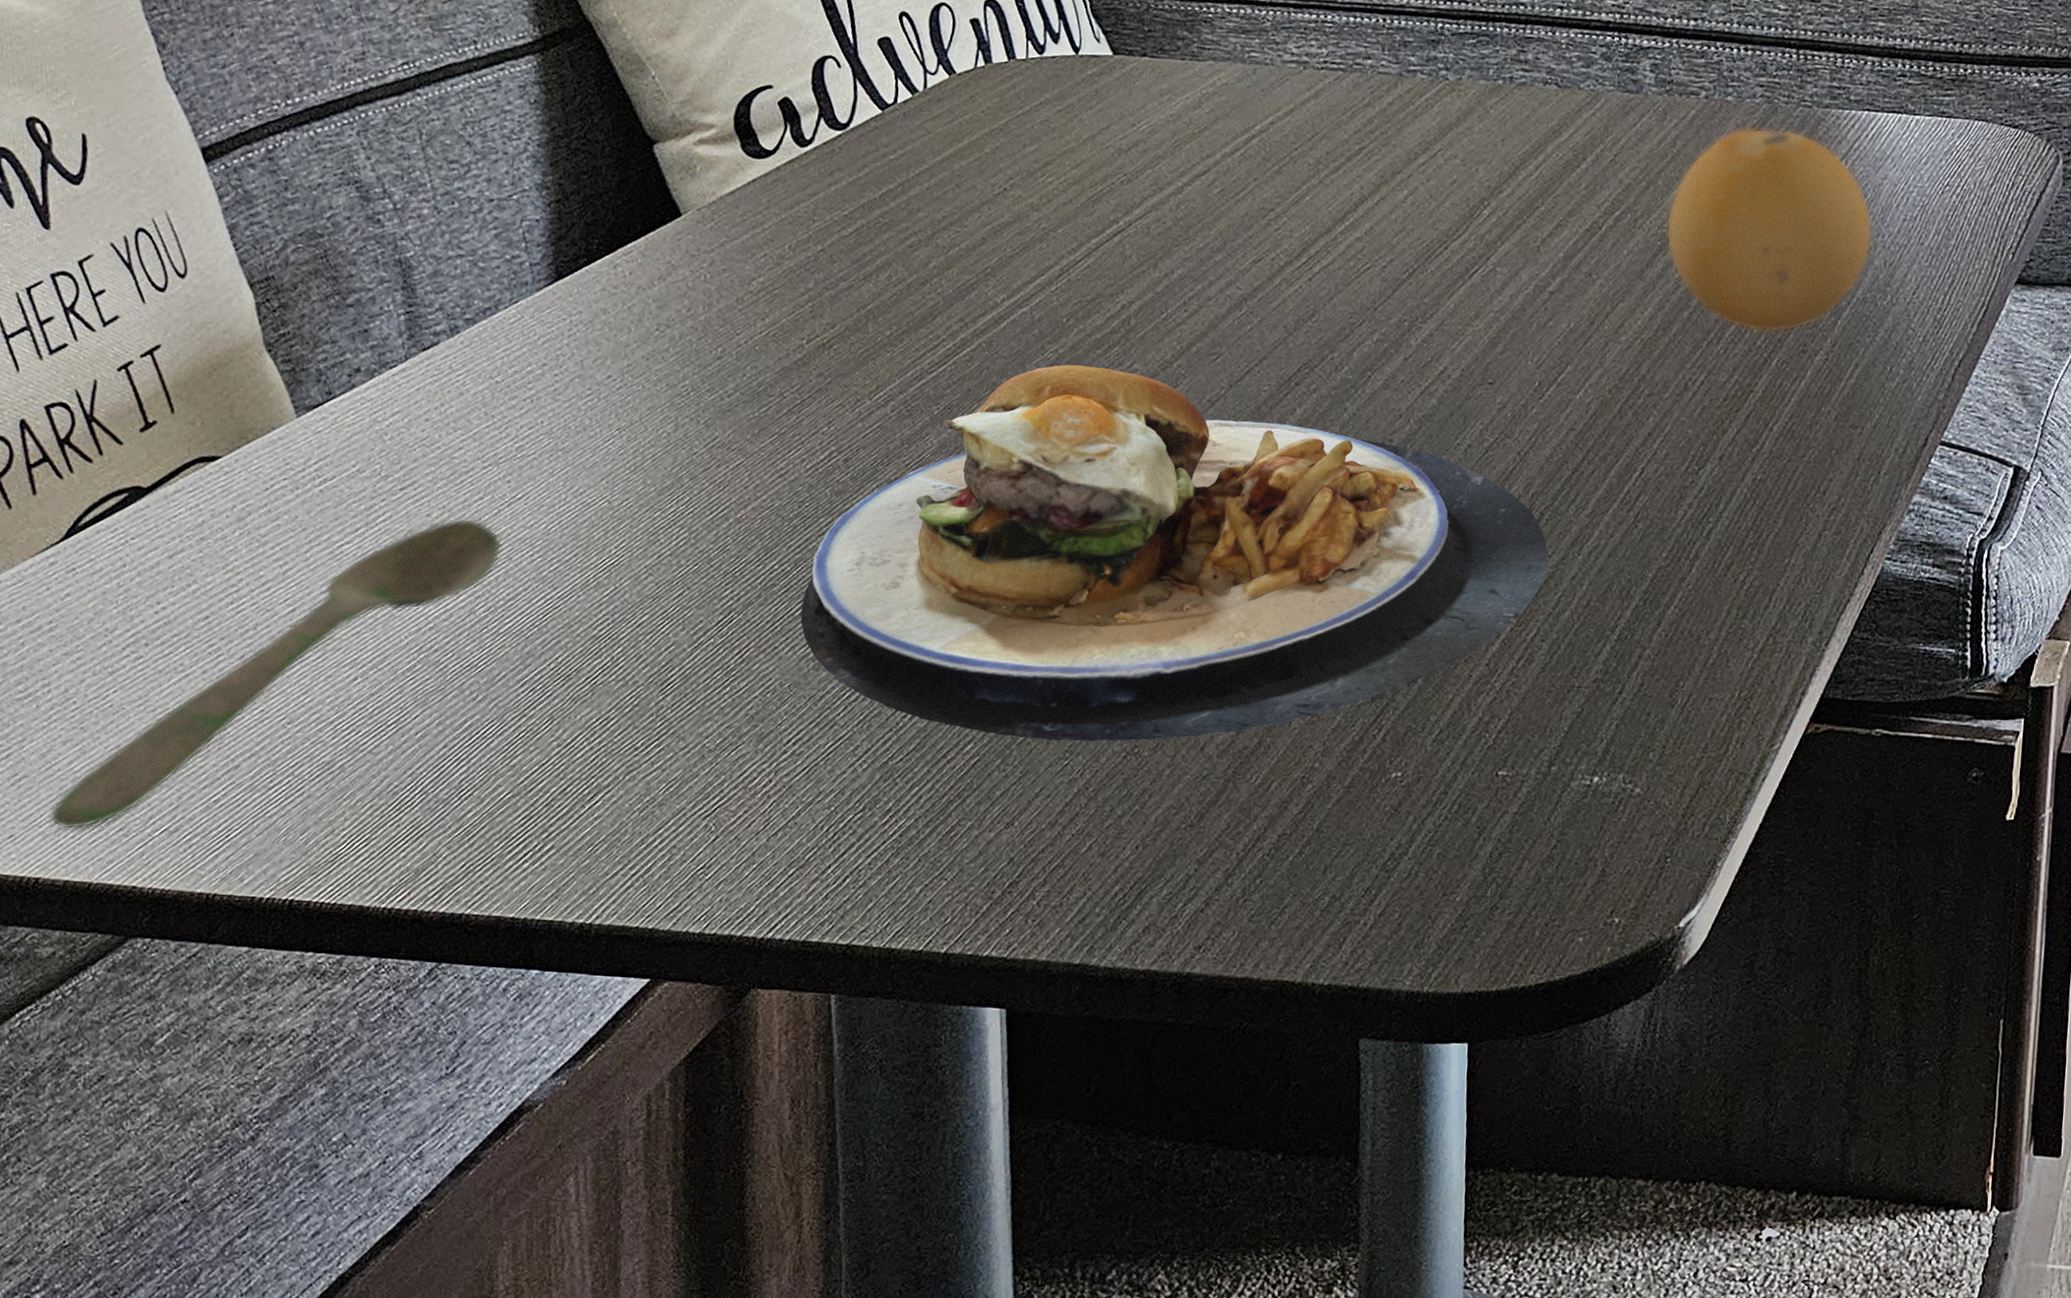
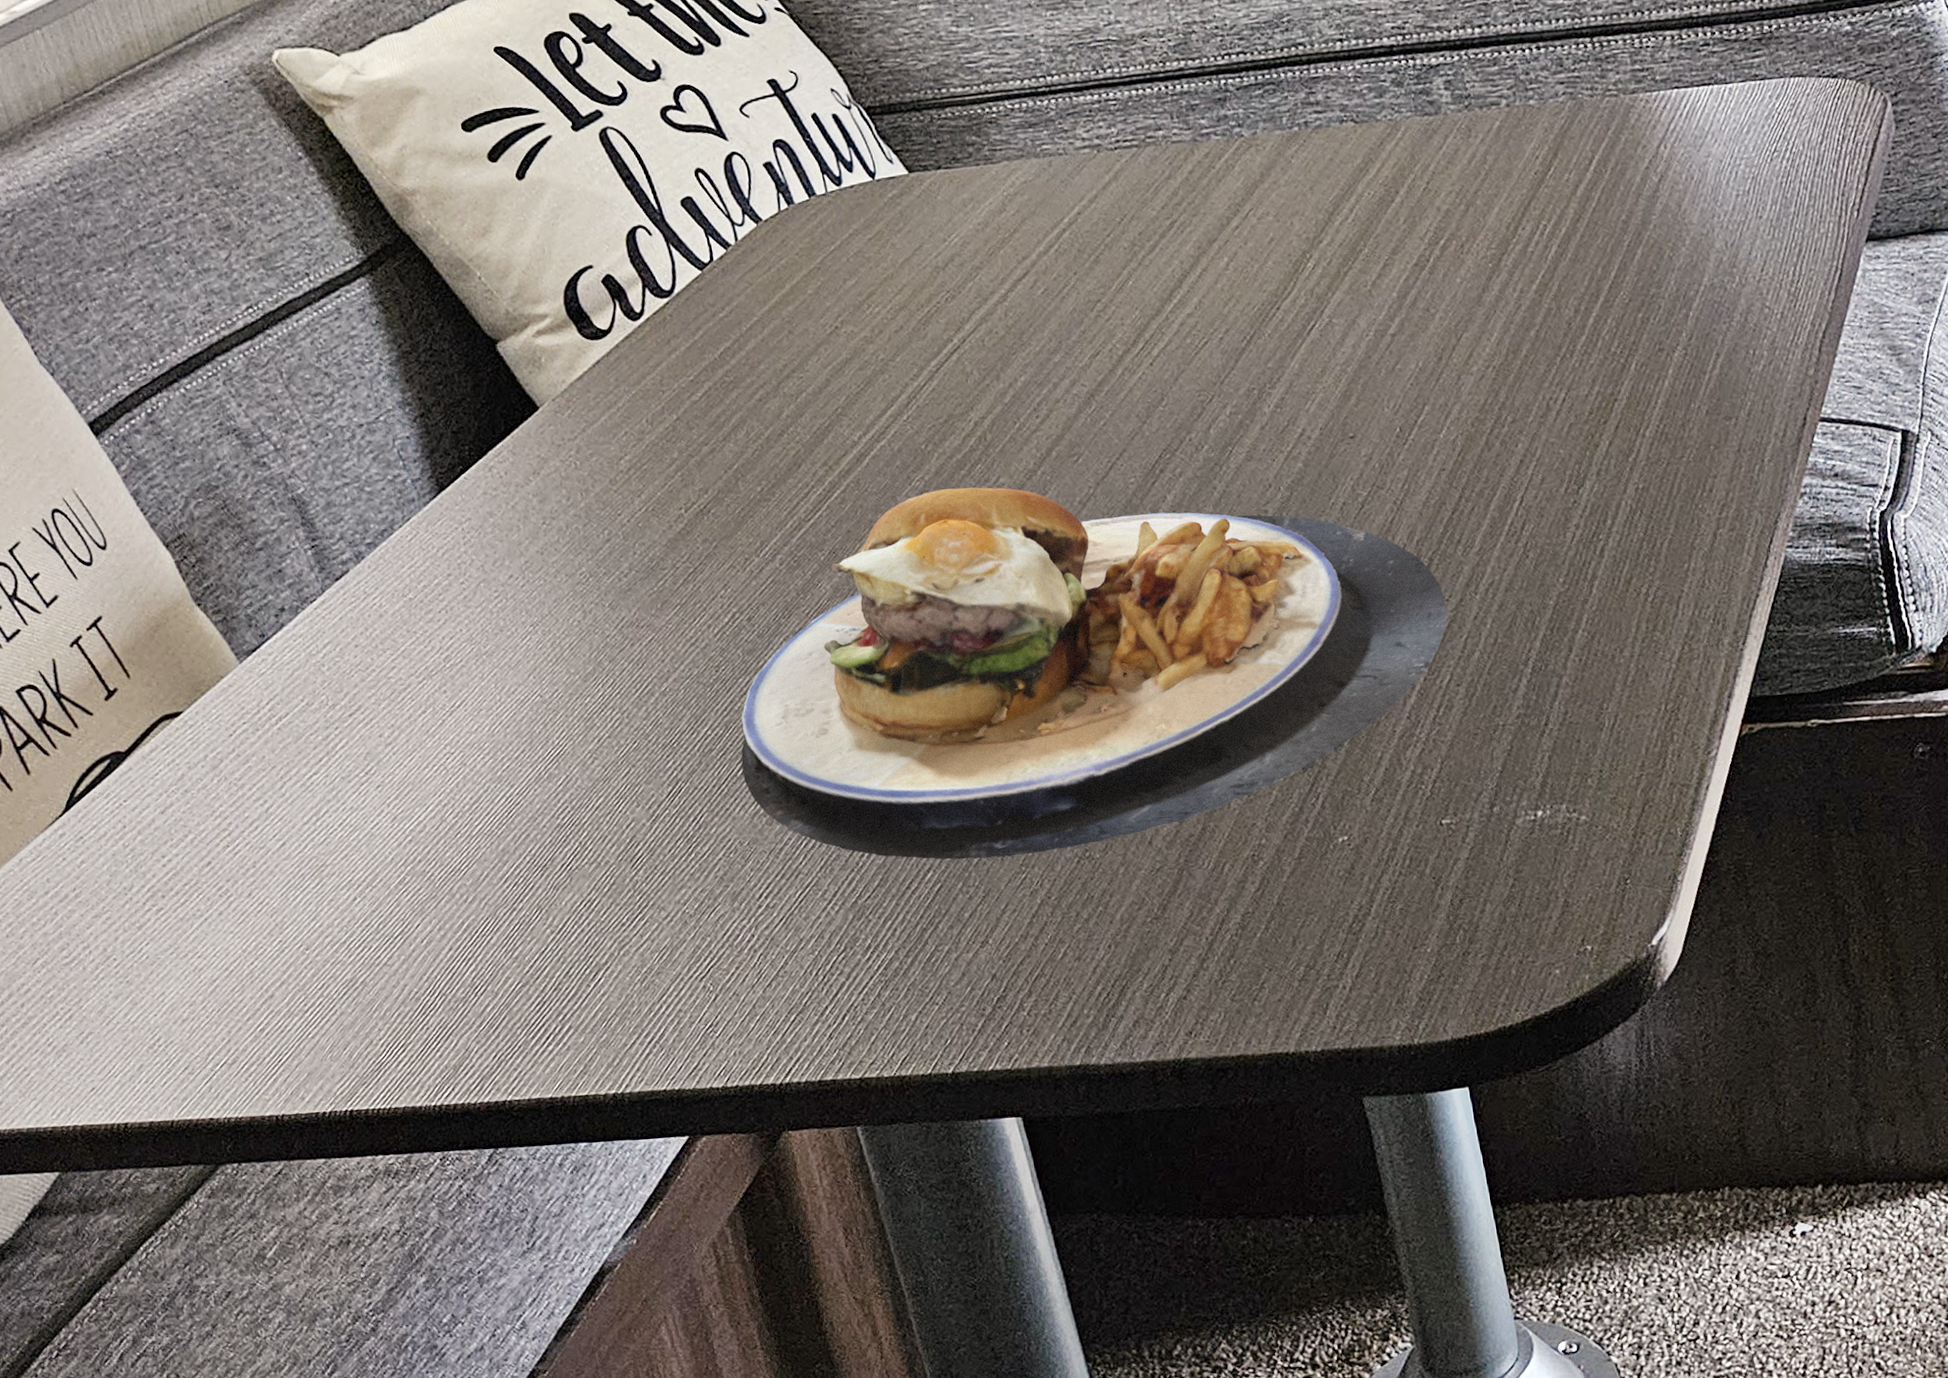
spoon: present [49,518,503,830] -> none [120,732,456,1076]
fruit: present [1665,127,1873,333] -> none [1492,123,1709,339]

